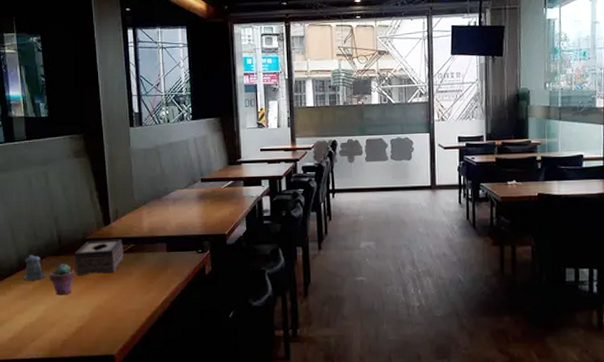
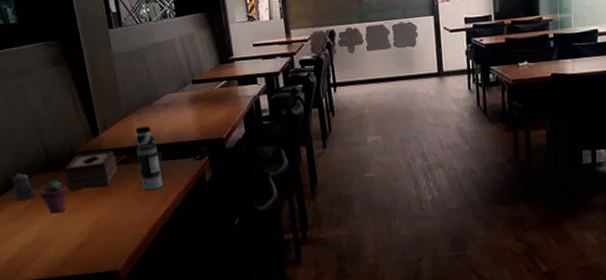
water bottle: none [142,218,165,279] -> present [134,125,164,190]

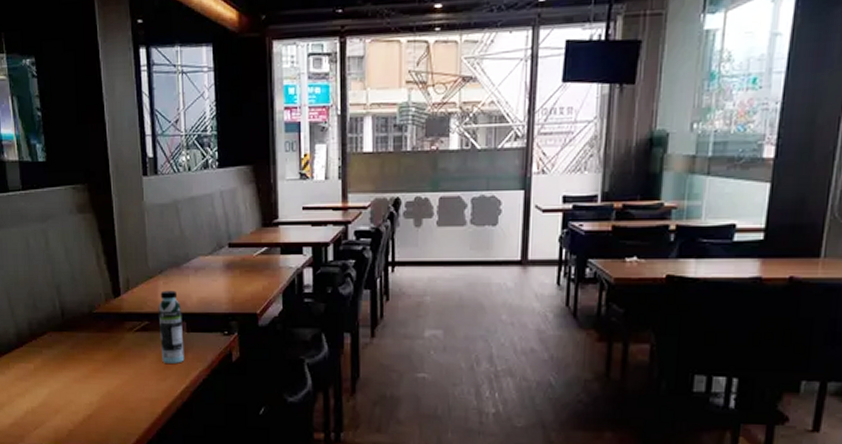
pepper shaker: present [11,172,36,201] -> none [23,328,48,360]
potted succulent: present [40,180,68,214] -> none [52,341,81,378]
tissue box: present [64,150,118,191] -> none [80,314,137,356]

